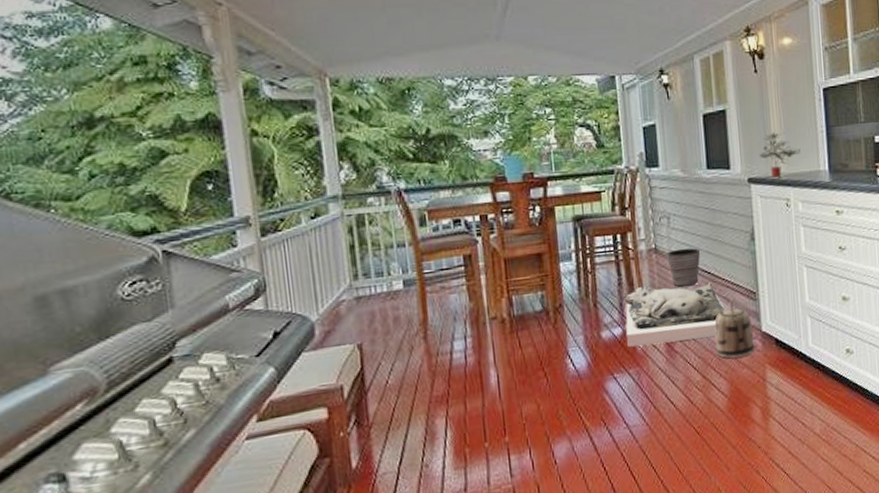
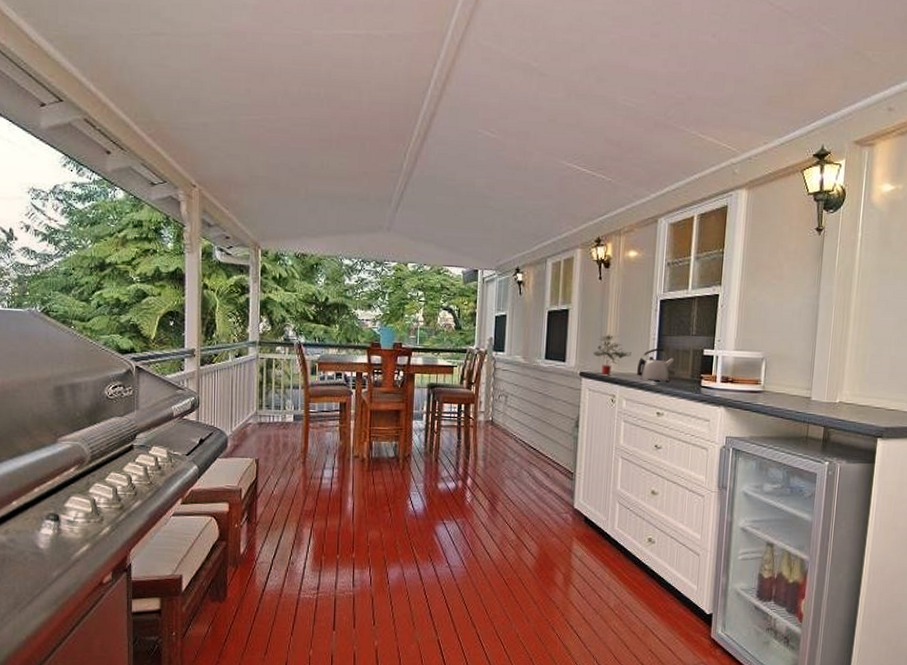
dog bed: present [623,284,727,347] -> none [457,451,546,505]
planter pot: present [666,248,701,287] -> none [500,424,530,457]
basket: present [714,299,755,359] -> none [531,475,566,527]
kettle: none [808,140,847,179] -> present [636,347,675,381]

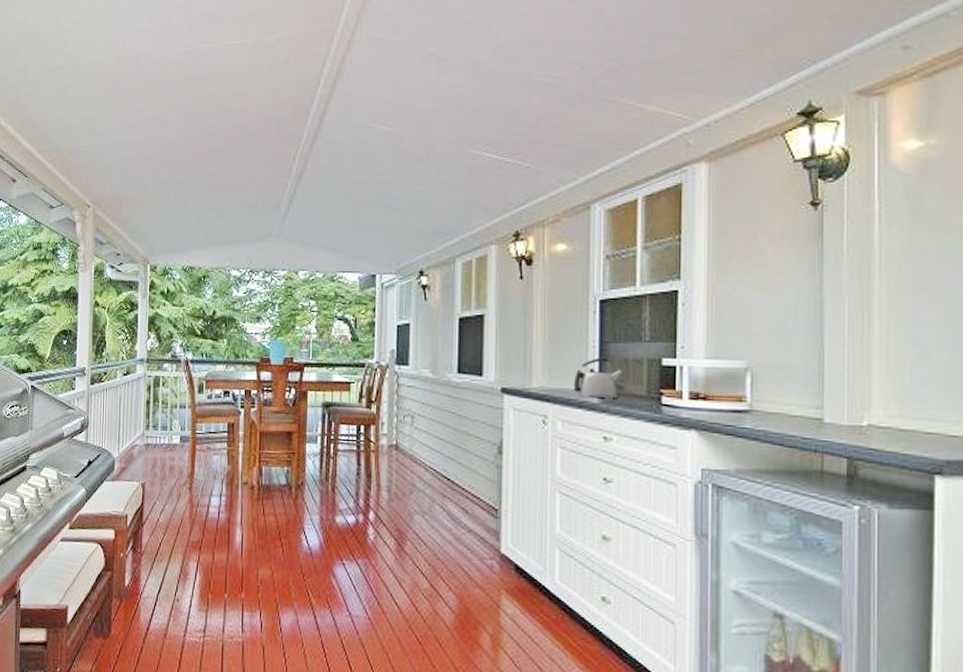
potted plant: present [592,334,631,376] -> none [516,342,566,392]

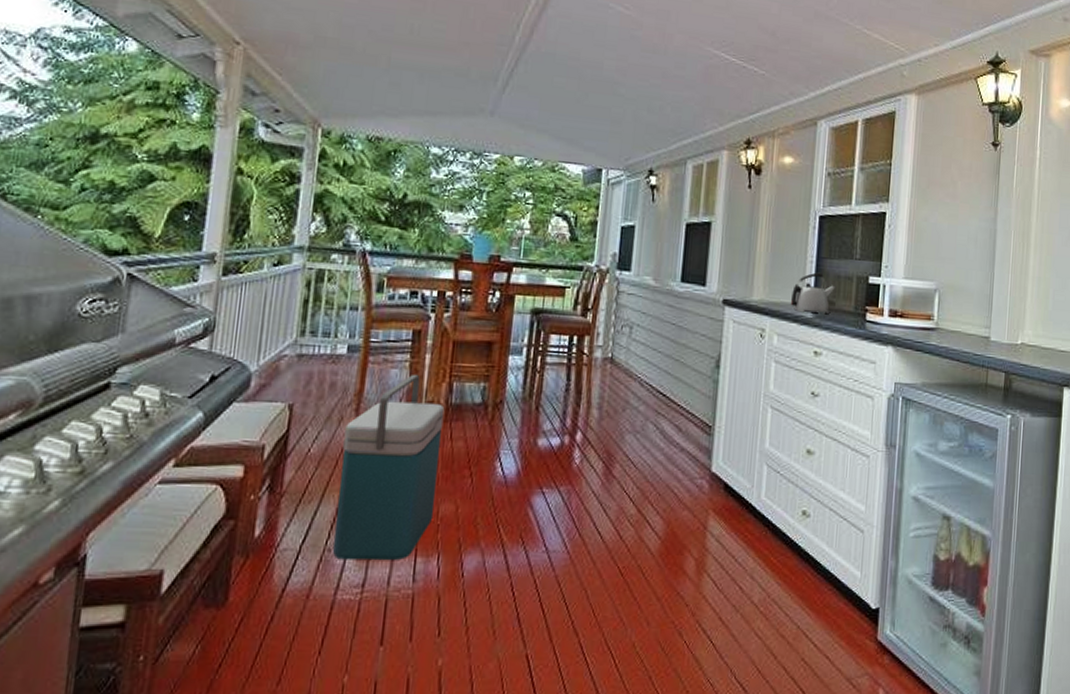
cooler: none [180,460,257,613] -> present [333,375,445,560]

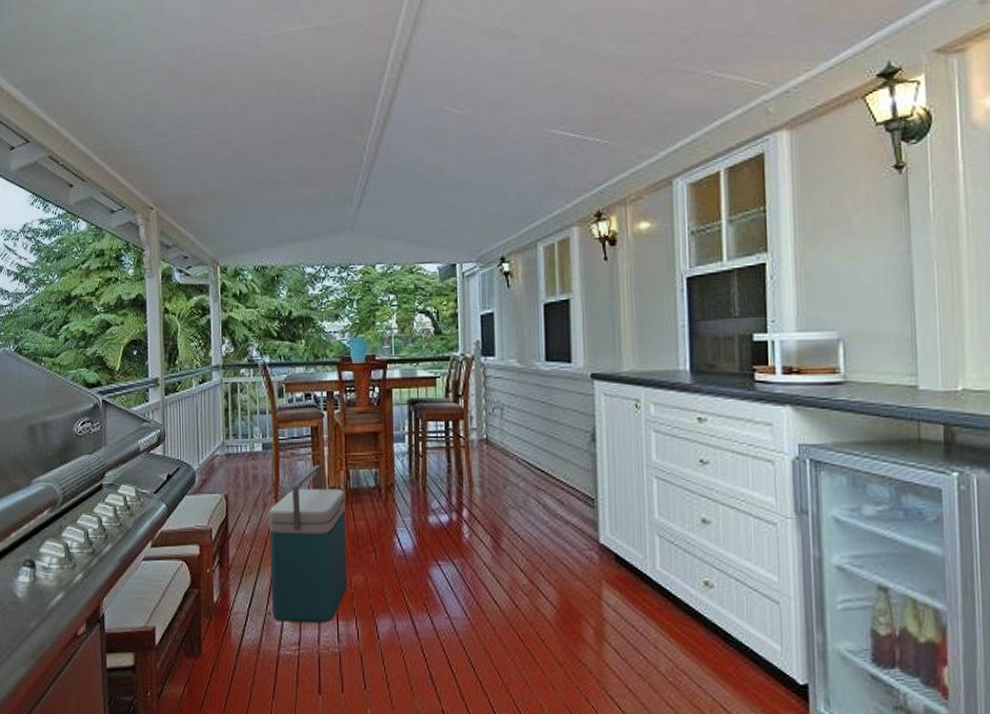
kettle: present [790,272,835,313] -> none [664,336,714,379]

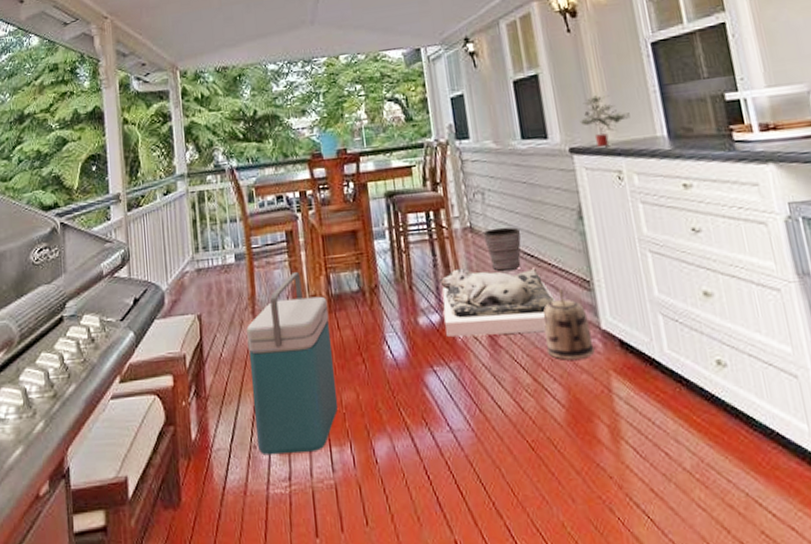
dog bed: none [452,476,560,541] -> present [439,268,557,337]
planter pot: none [498,442,534,482] -> present [483,227,521,271]
basket: none [545,502,590,568] -> present [542,287,595,360]
potted plant: none [604,325,655,376] -> present [579,95,630,148]

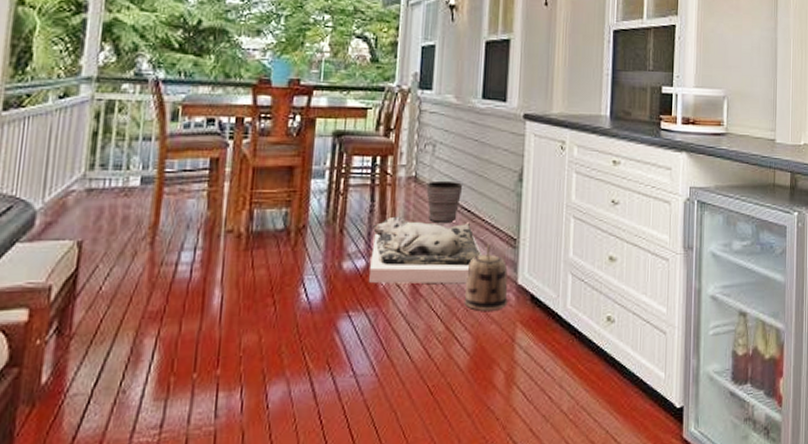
cooler: present [246,272,339,454] -> none [128,204,246,400]
potted plant: present [579,95,630,148] -> none [538,69,583,118]

